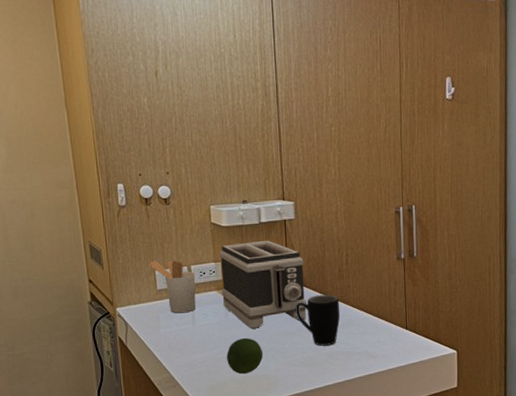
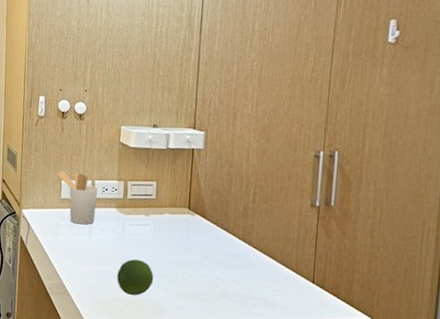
toaster: present [219,240,307,329] -> none [121,165,208,253]
mug: present [295,294,340,346] -> none [192,229,241,284]

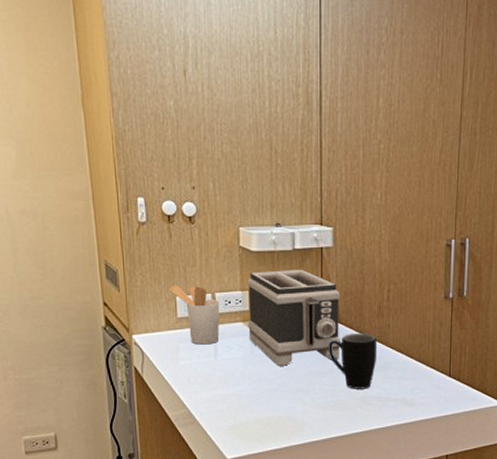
fruit: present [117,259,154,296] -> none [250,375,290,415]
toaster: none [121,165,208,253] -> present [247,269,341,366]
mug: none [192,229,241,284] -> present [327,334,378,389]

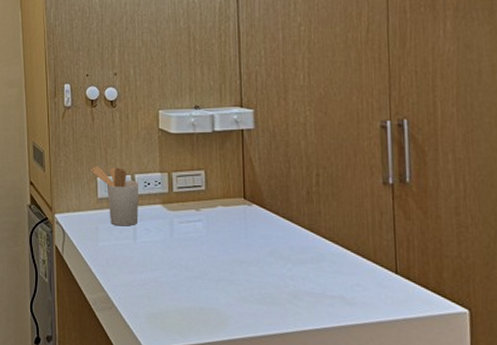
toaster: present [247,269,341,366] -> none [167,151,266,252]
mug: present [327,334,378,389] -> none [252,220,308,283]

